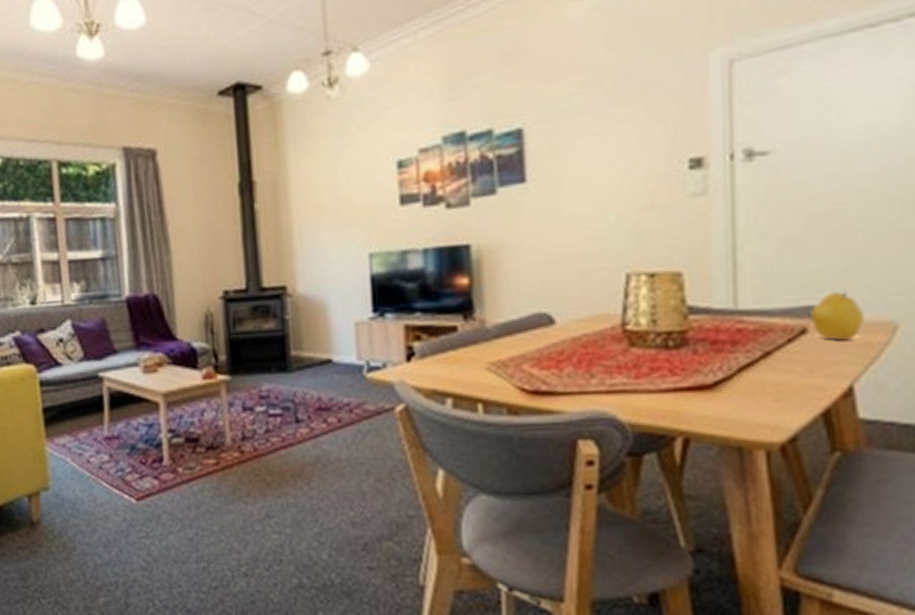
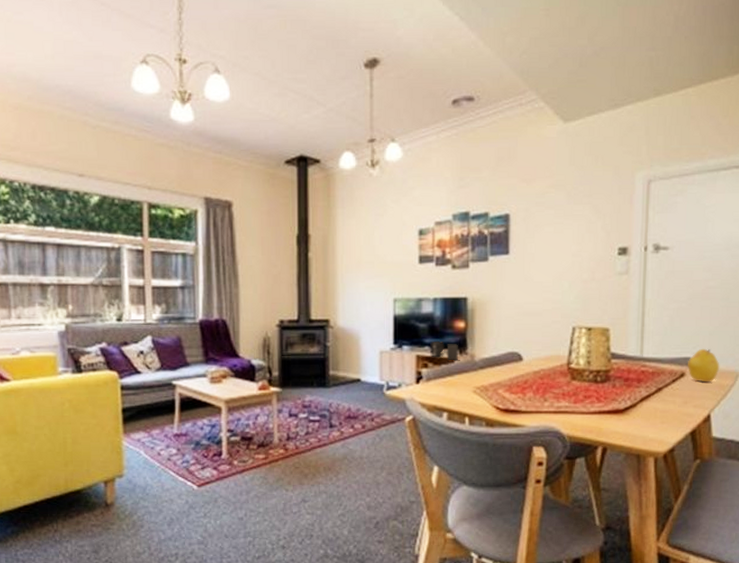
speaker: none [422,304,462,330] -> present [430,341,458,361]

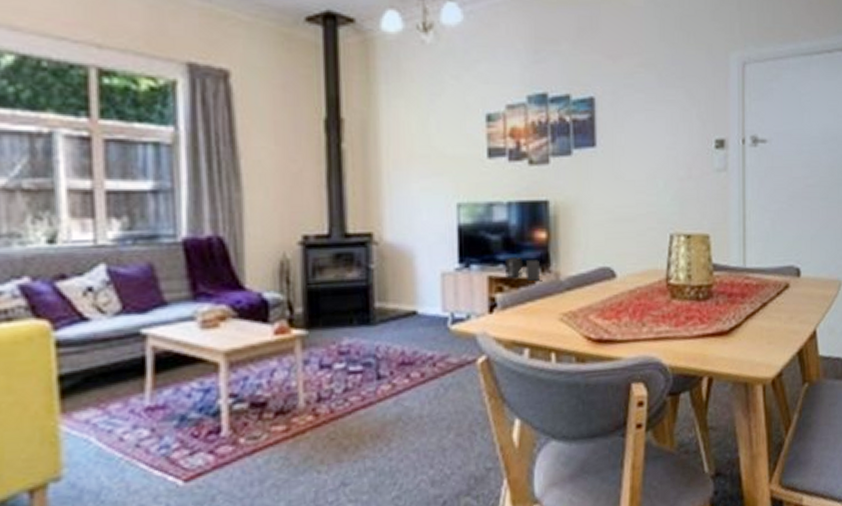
fruit: present [688,348,720,383] -> none [791,255,823,294]

